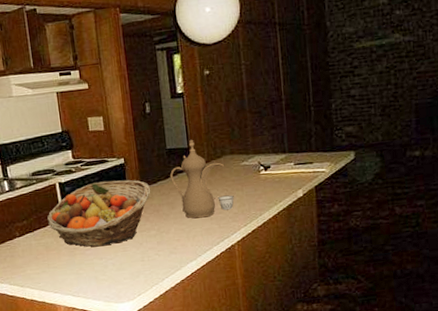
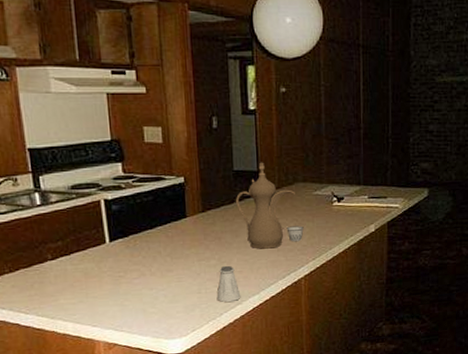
fruit basket: present [46,179,151,247] -> none [87,201,213,276]
saltshaker: none [158,234,180,268] -> present [216,265,241,302]

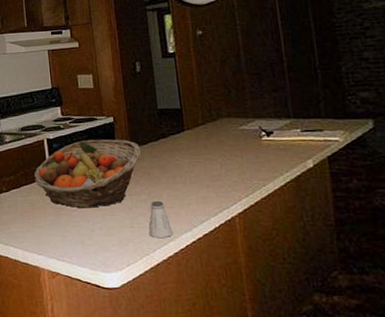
fruit basket: none [87,201,213,276] -> present [33,139,141,208]
teapot: present [236,162,304,249] -> none [162,100,233,185]

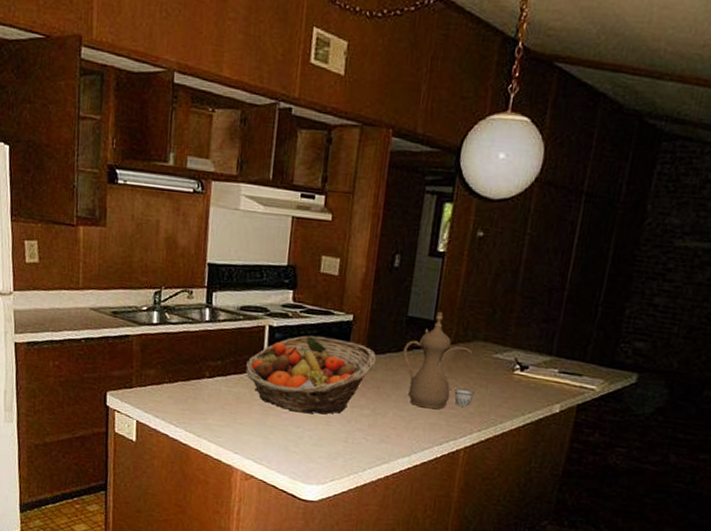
saltshaker: present [149,200,173,238] -> none [363,417,390,459]
teapot: none [162,100,233,185] -> present [403,311,475,410]

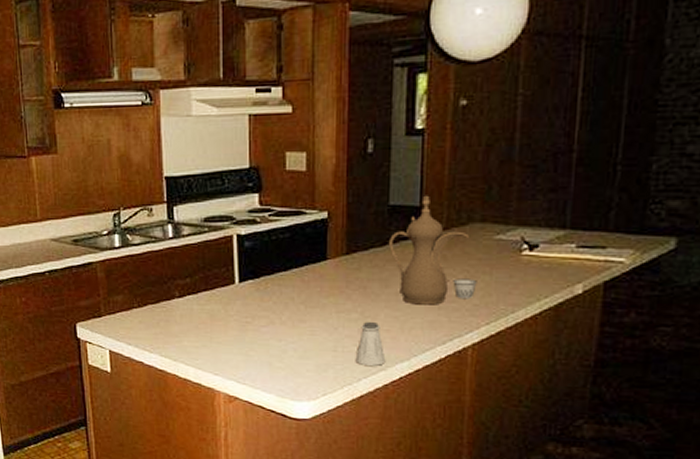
fruit basket: present [245,335,377,414] -> none [216,239,359,325]
saltshaker: none [363,417,390,459] -> present [355,321,386,366]

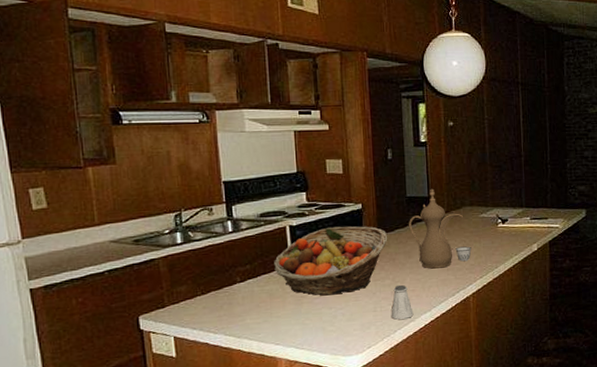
fruit basket: none [216,239,359,325] -> present [273,226,388,296]

